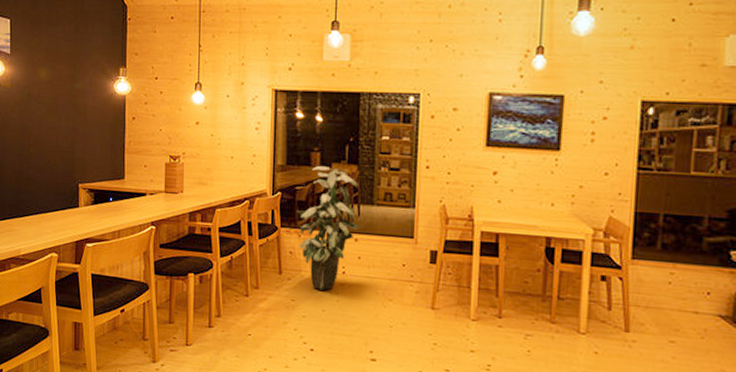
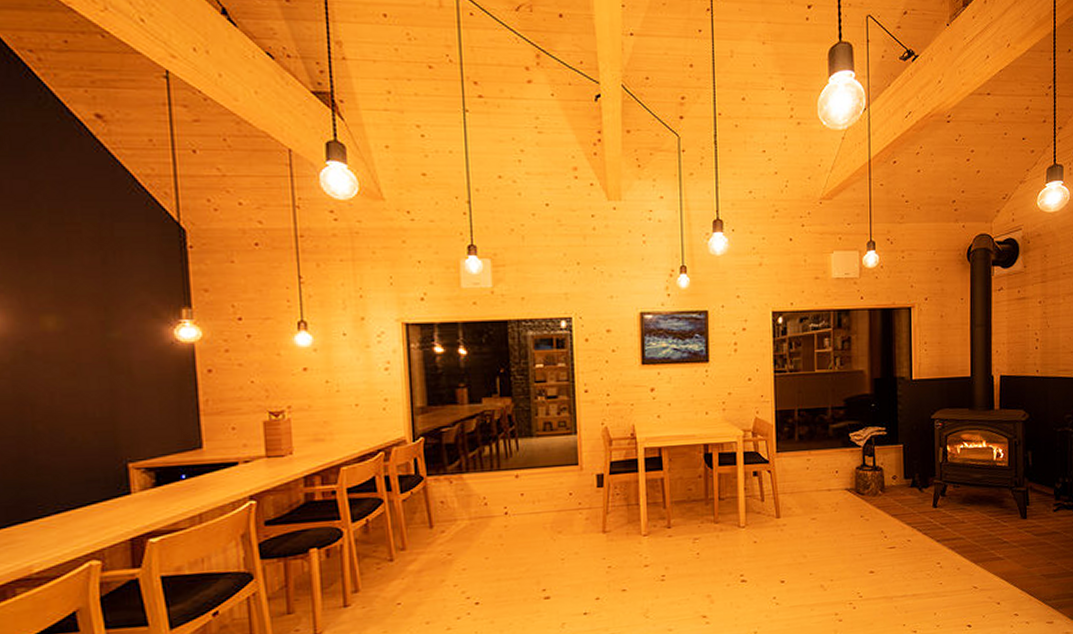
indoor plant: present [296,166,361,291] -> none [444,402,521,537]

